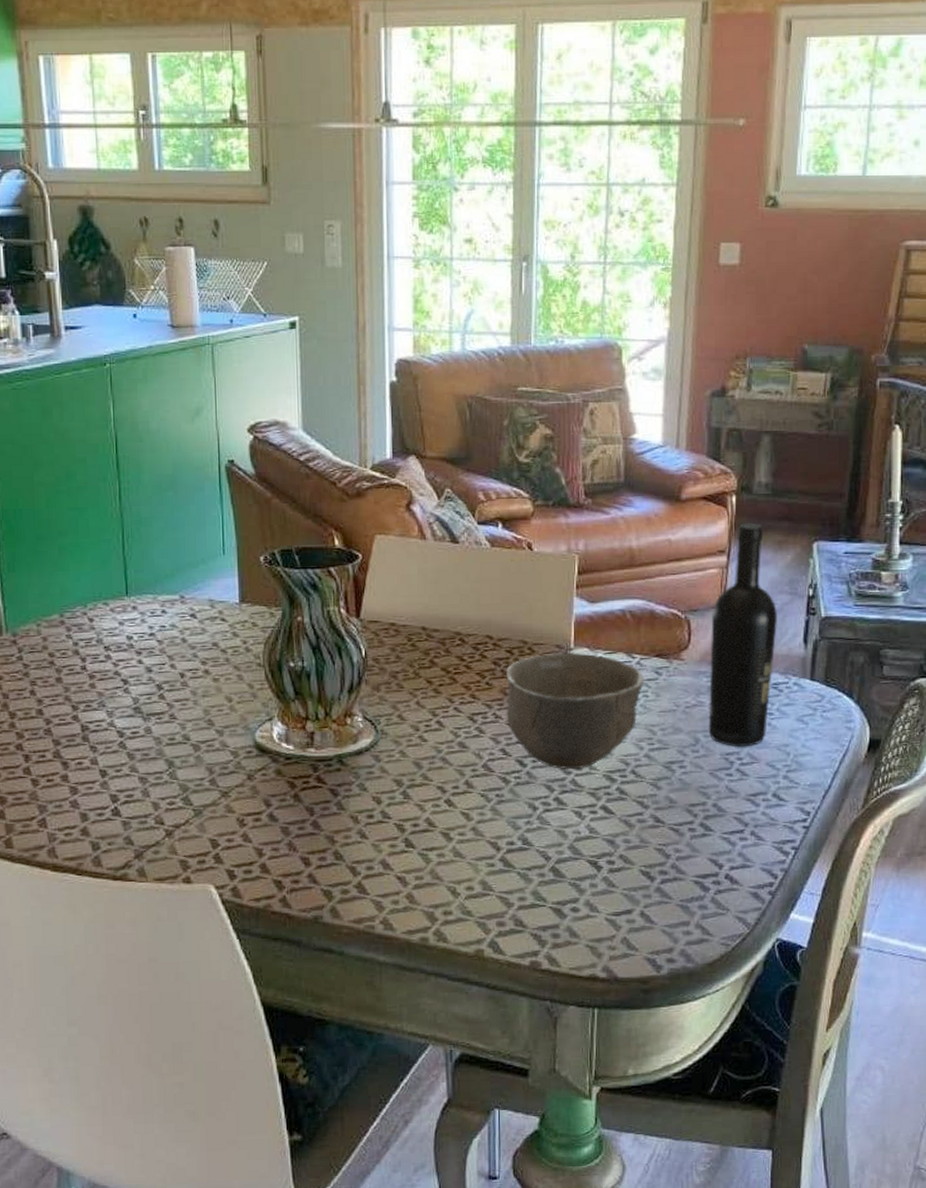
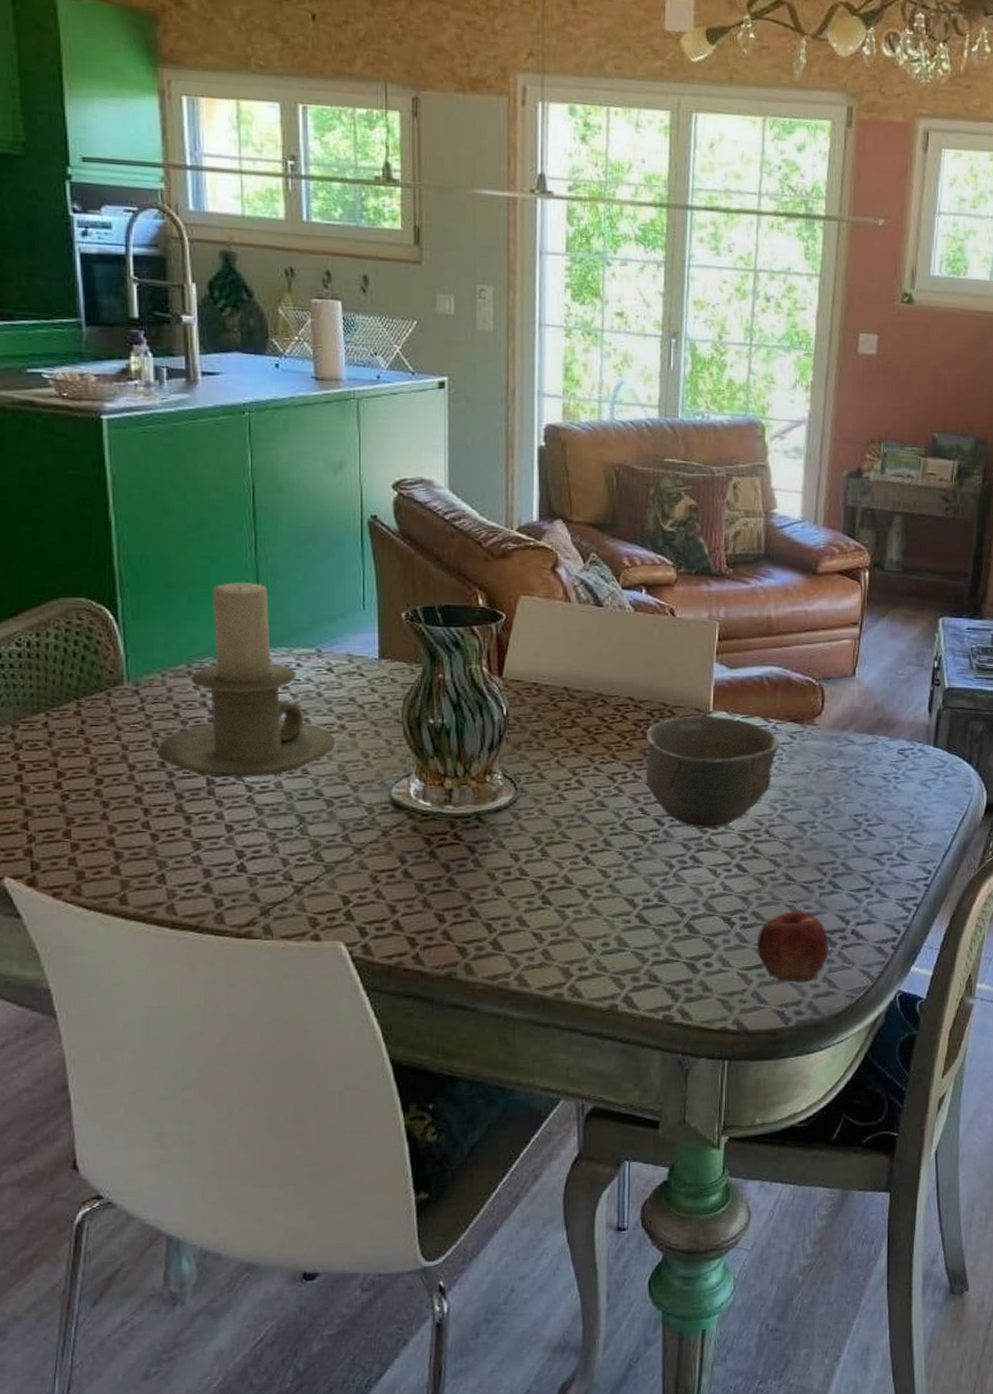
candle holder: none [34,532,200,725] -> present [156,582,335,779]
apple: none [625,854,701,929] -> present [756,911,828,982]
wine bottle: present [708,522,777,746] -> none [838,597,905,808]

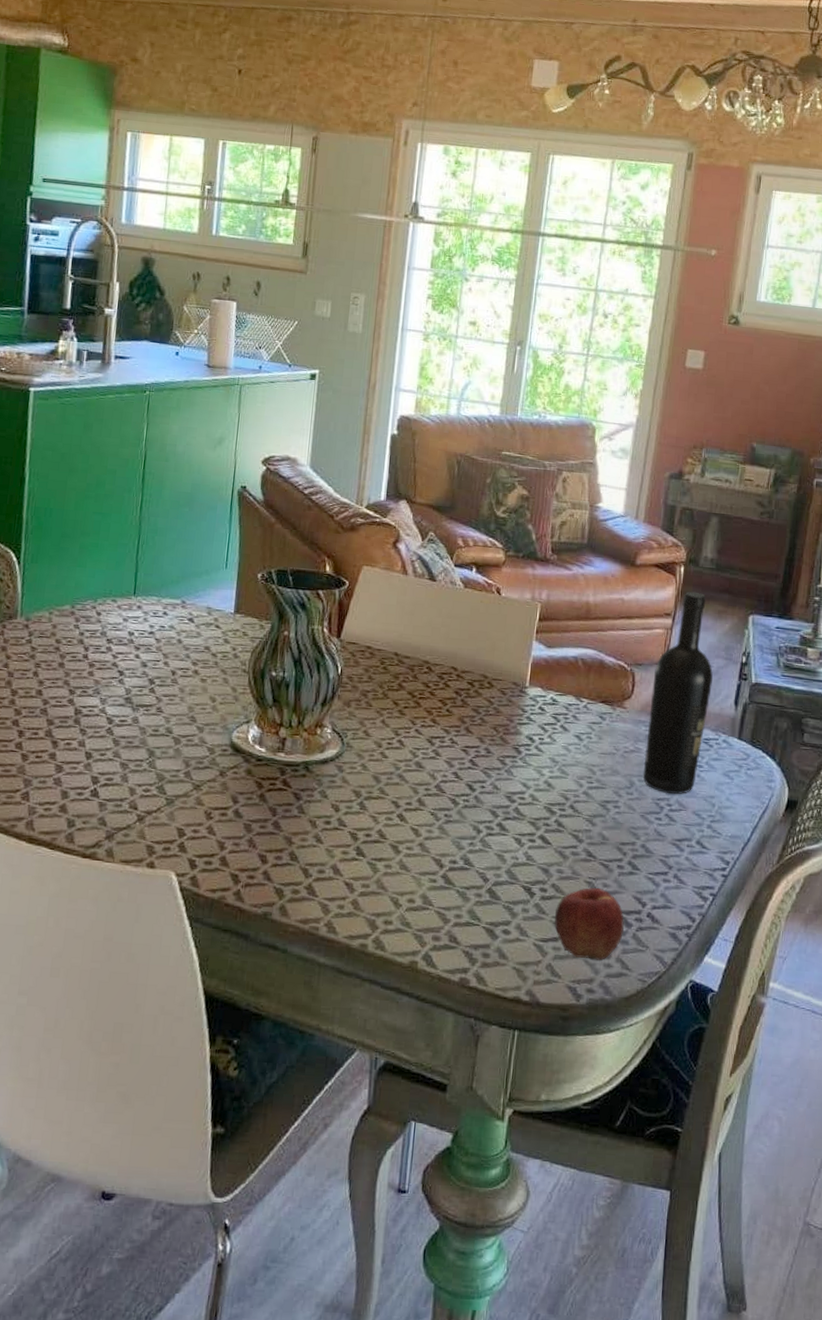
candle holder: present [156,582,335,779] -> none [36,536,188,711]
bowl: present [645,715,779,829] -> none [461,689,589,799]
wine bottle: none [838,597,905,808] -> present [642,591,713,794]

